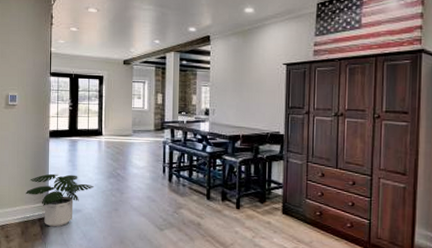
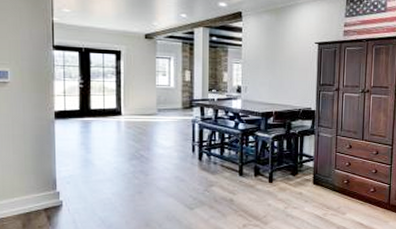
potted plant: present [25,173,95,227] -> none [25,158,114,216]

